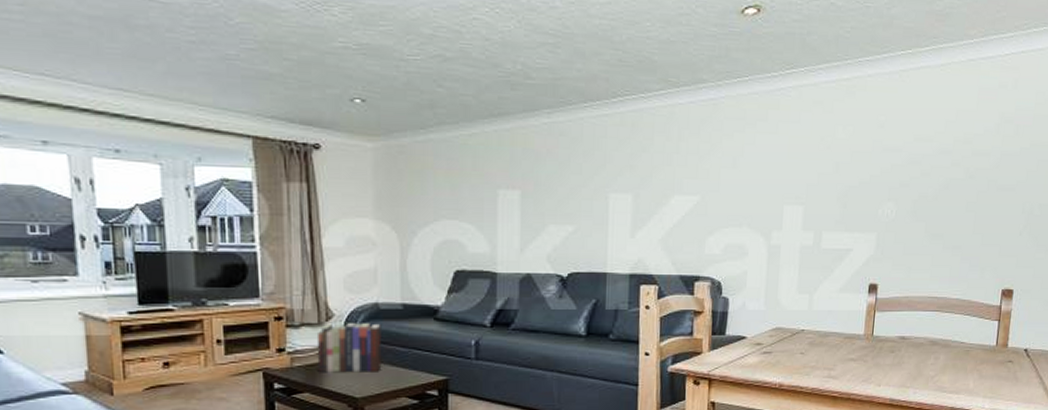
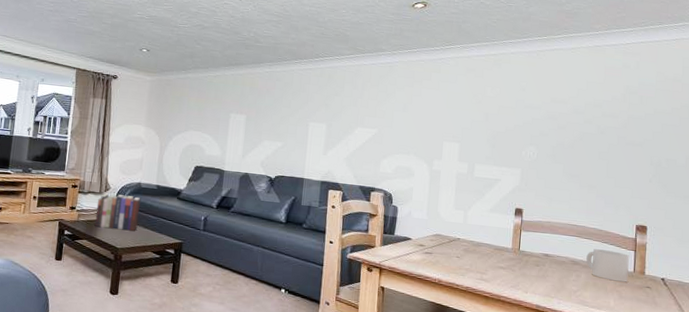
mug: none [946,324,993,359] -> present [586,249,629,282]

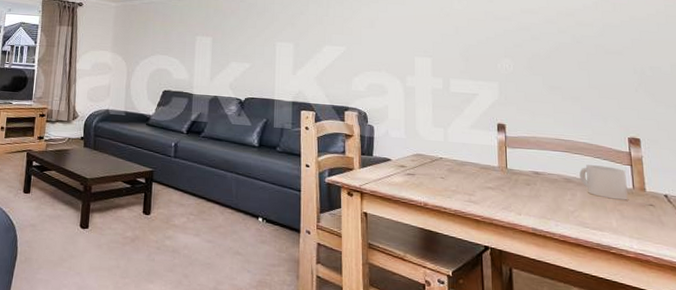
books: present [94,193,141,232] -> none [63,121,109,161]

